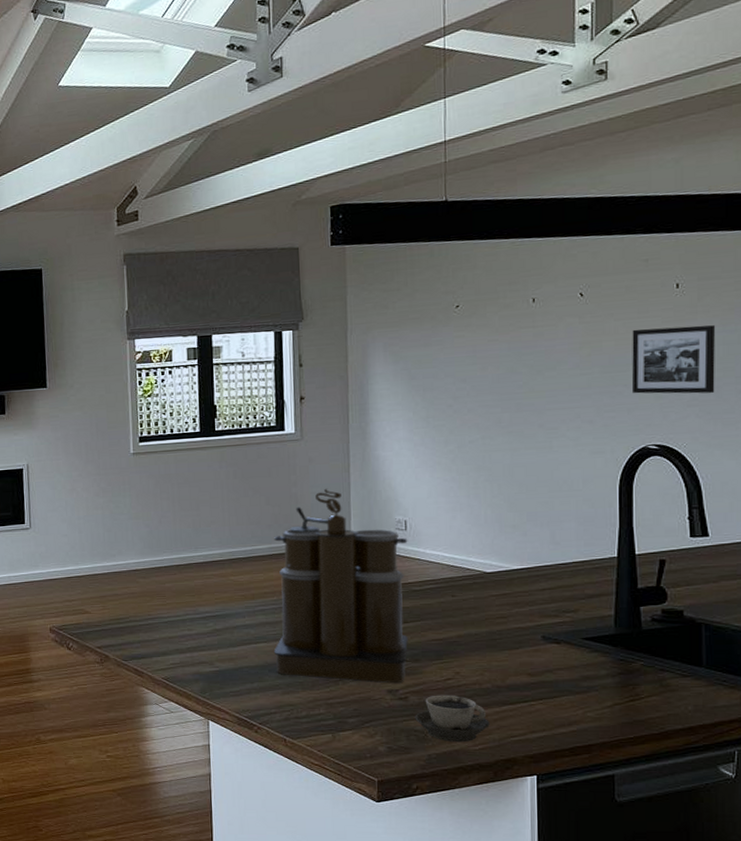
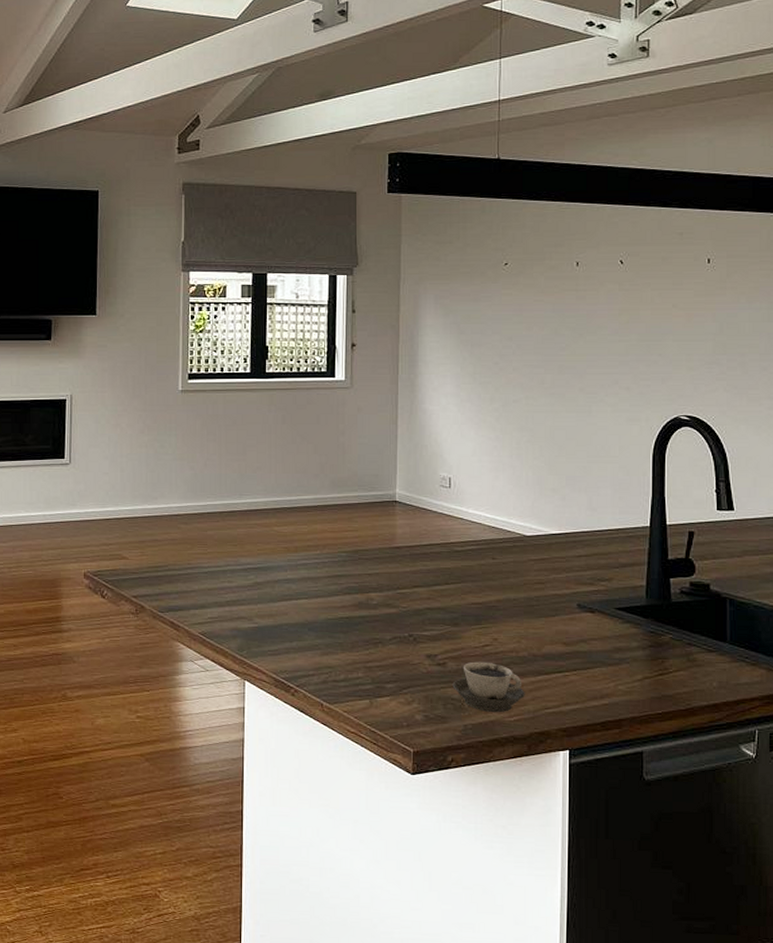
coffee maker: present [273,488,408,683] -> none [314,440,452,647]
picture frame: present [631,325,716,394] -> none [665,300,743,368]

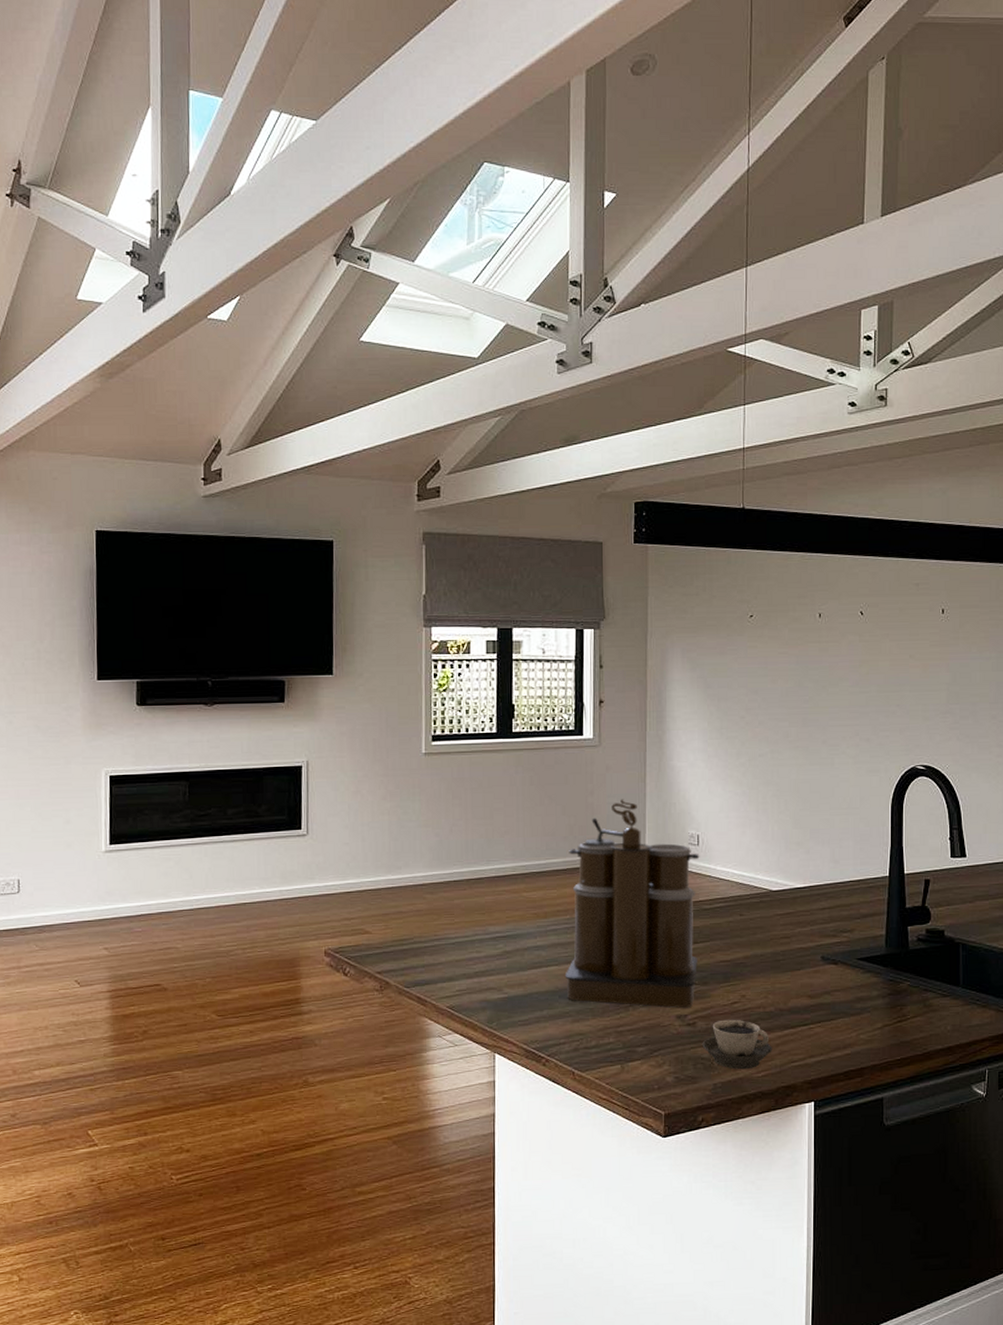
coffee maker: none [314,440,452,647] -> present [564,799,700,1008]

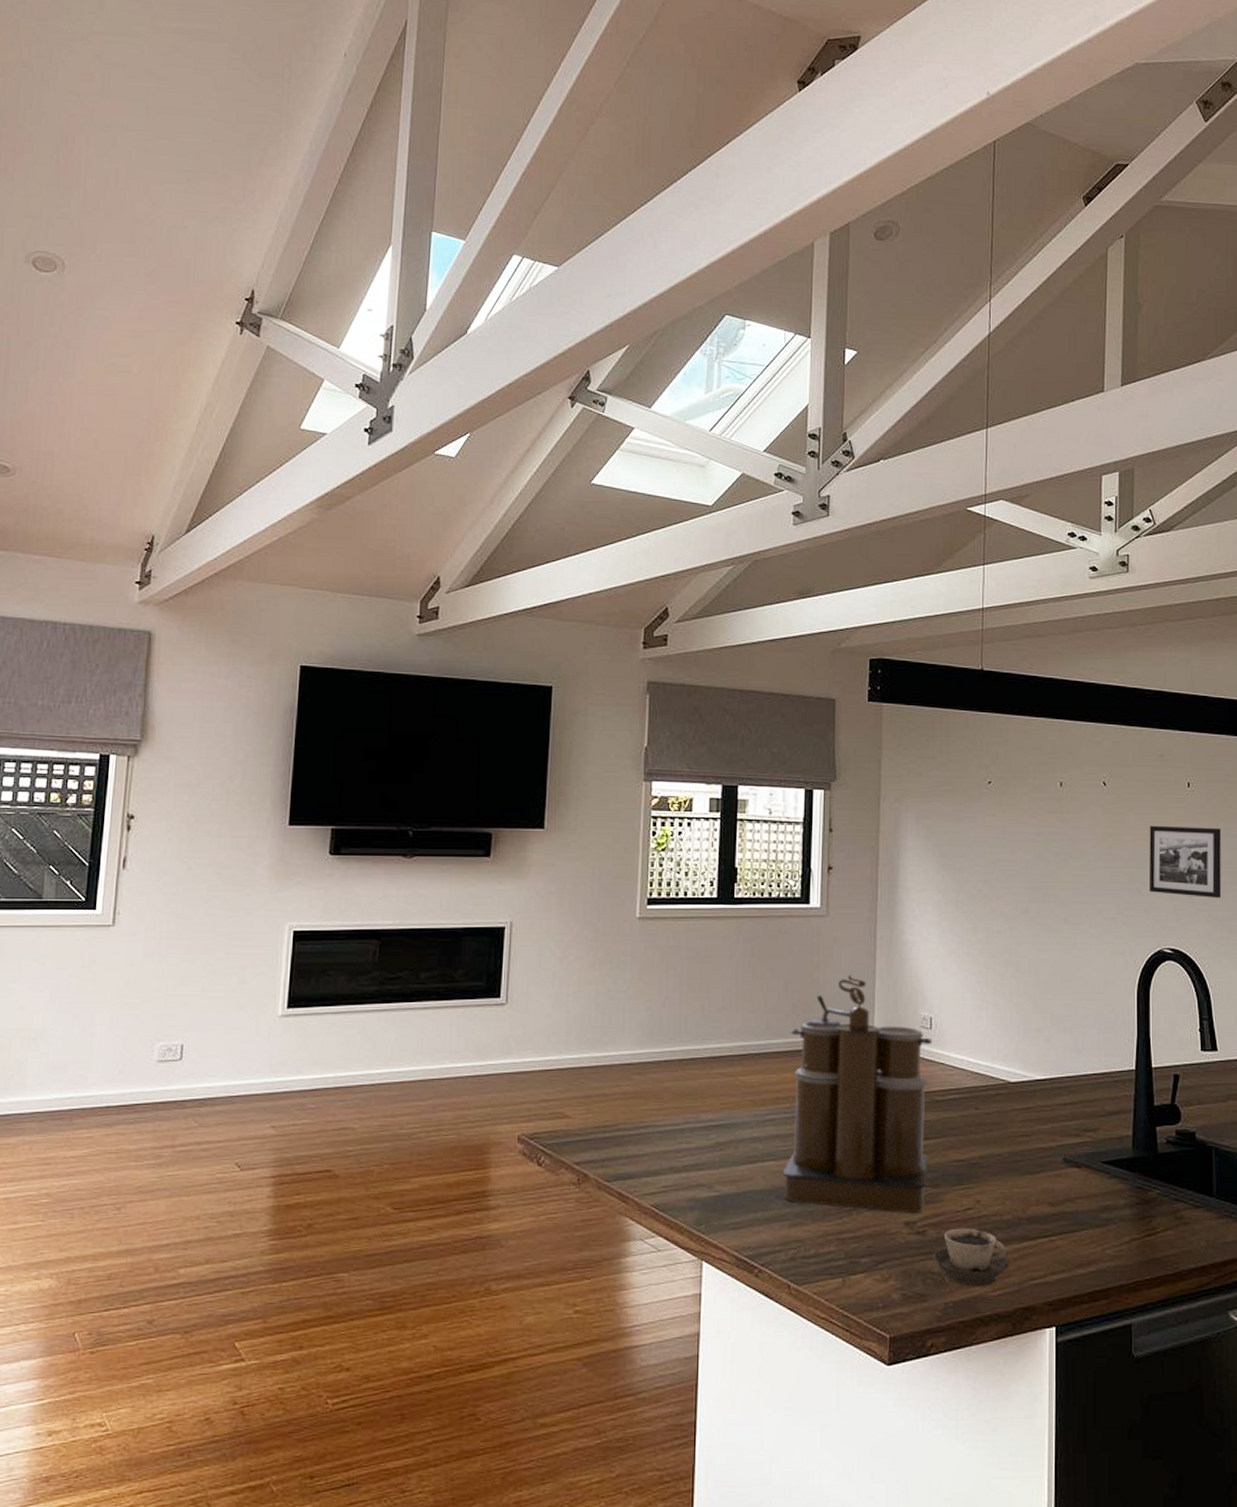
picture frame: none [903,651,974,717] -> present [1148,825,1222,898]

